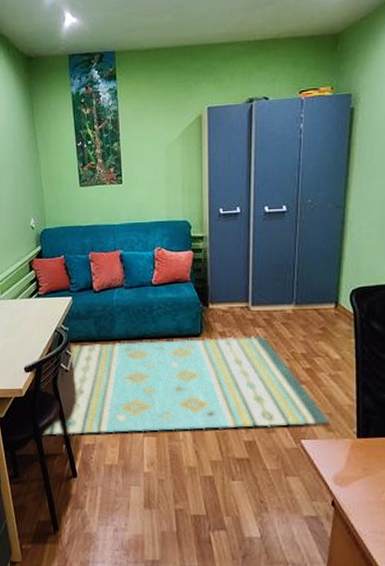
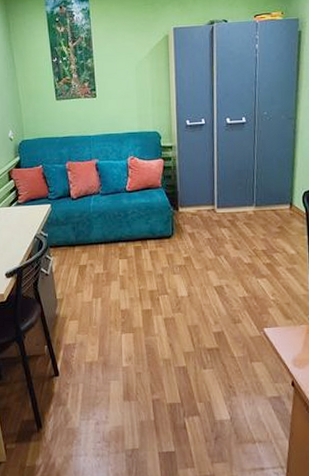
rug: present [42,335,330,435] -> none [24,235,288,338]

